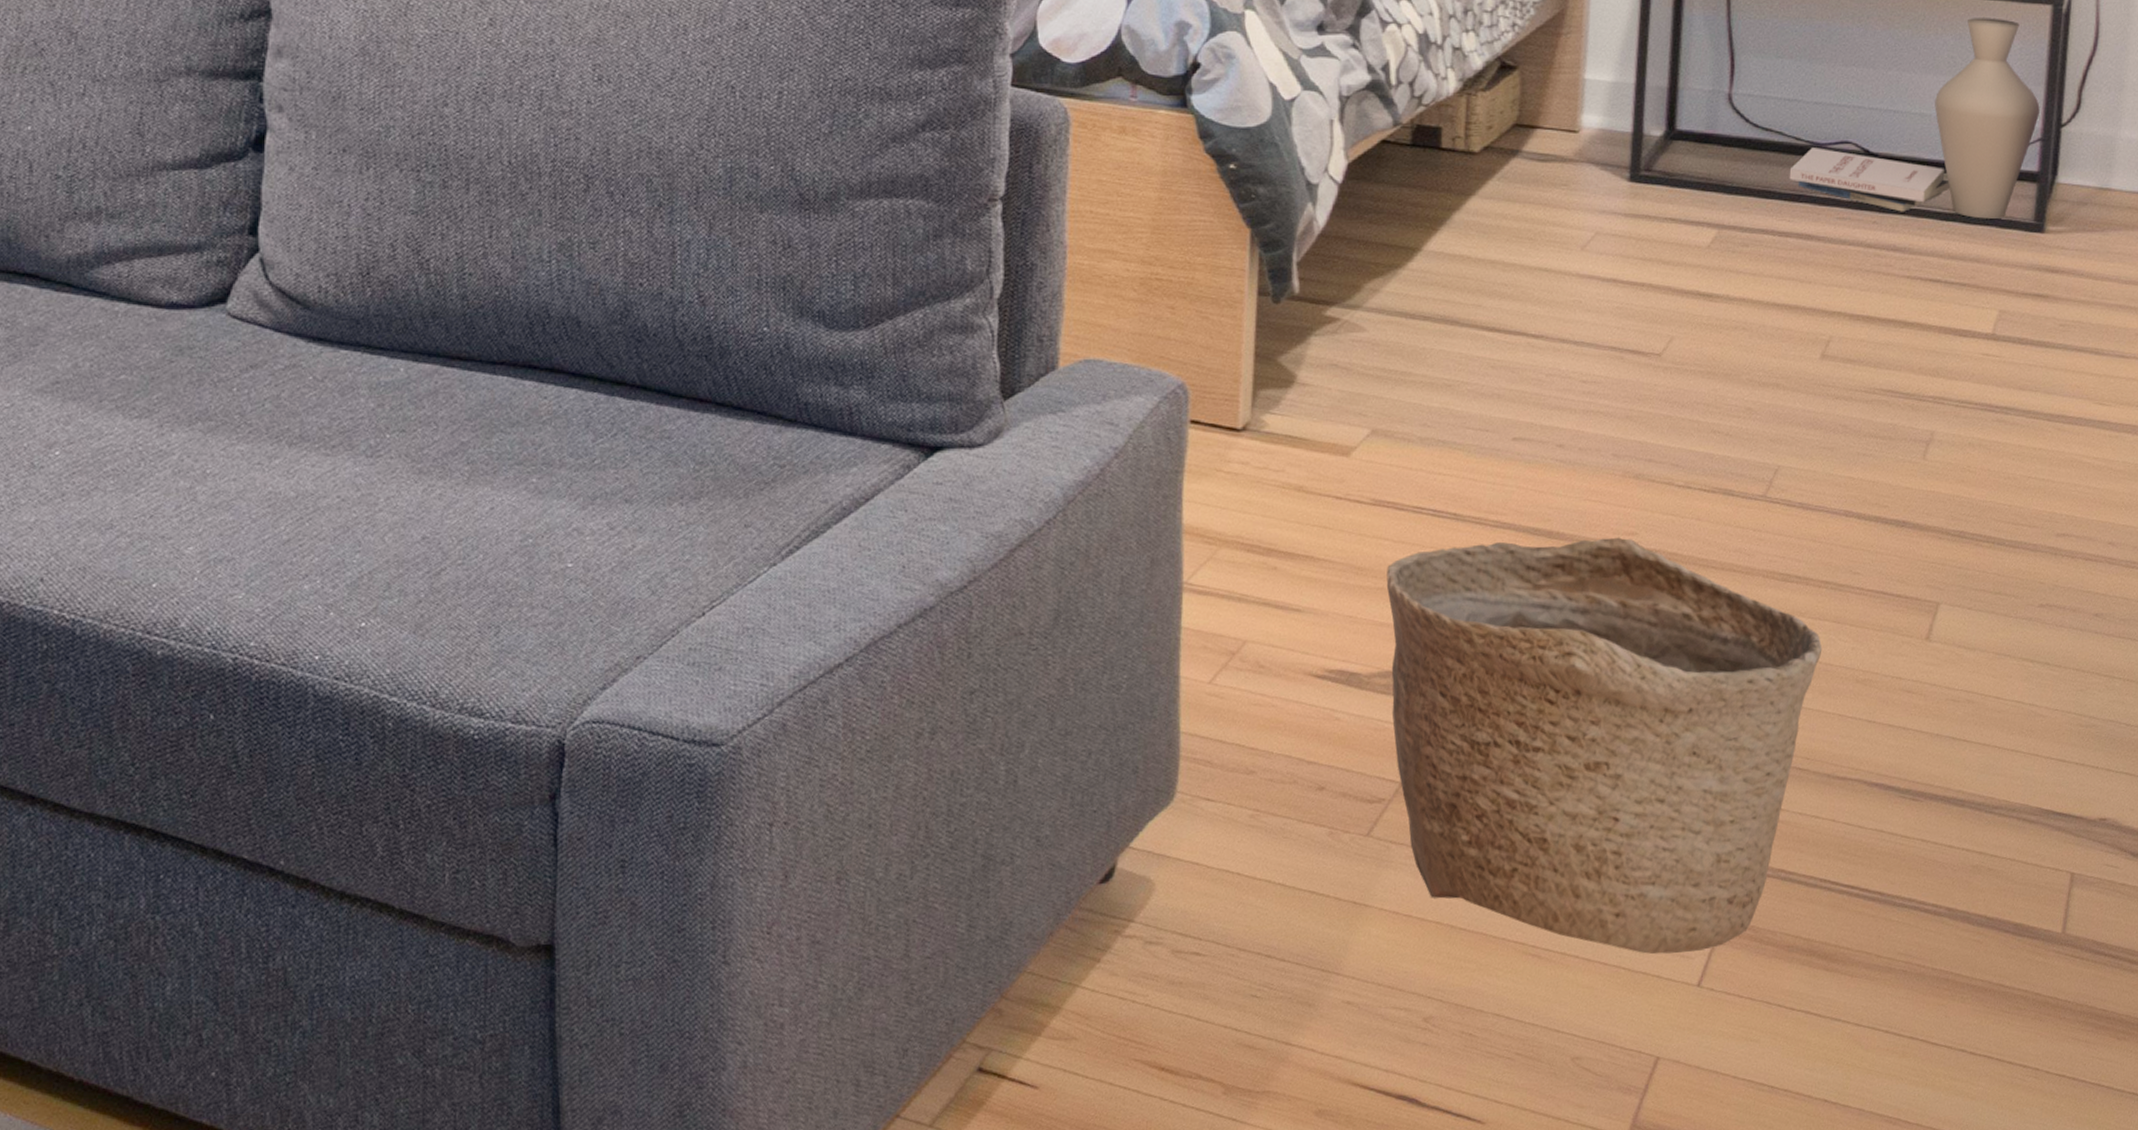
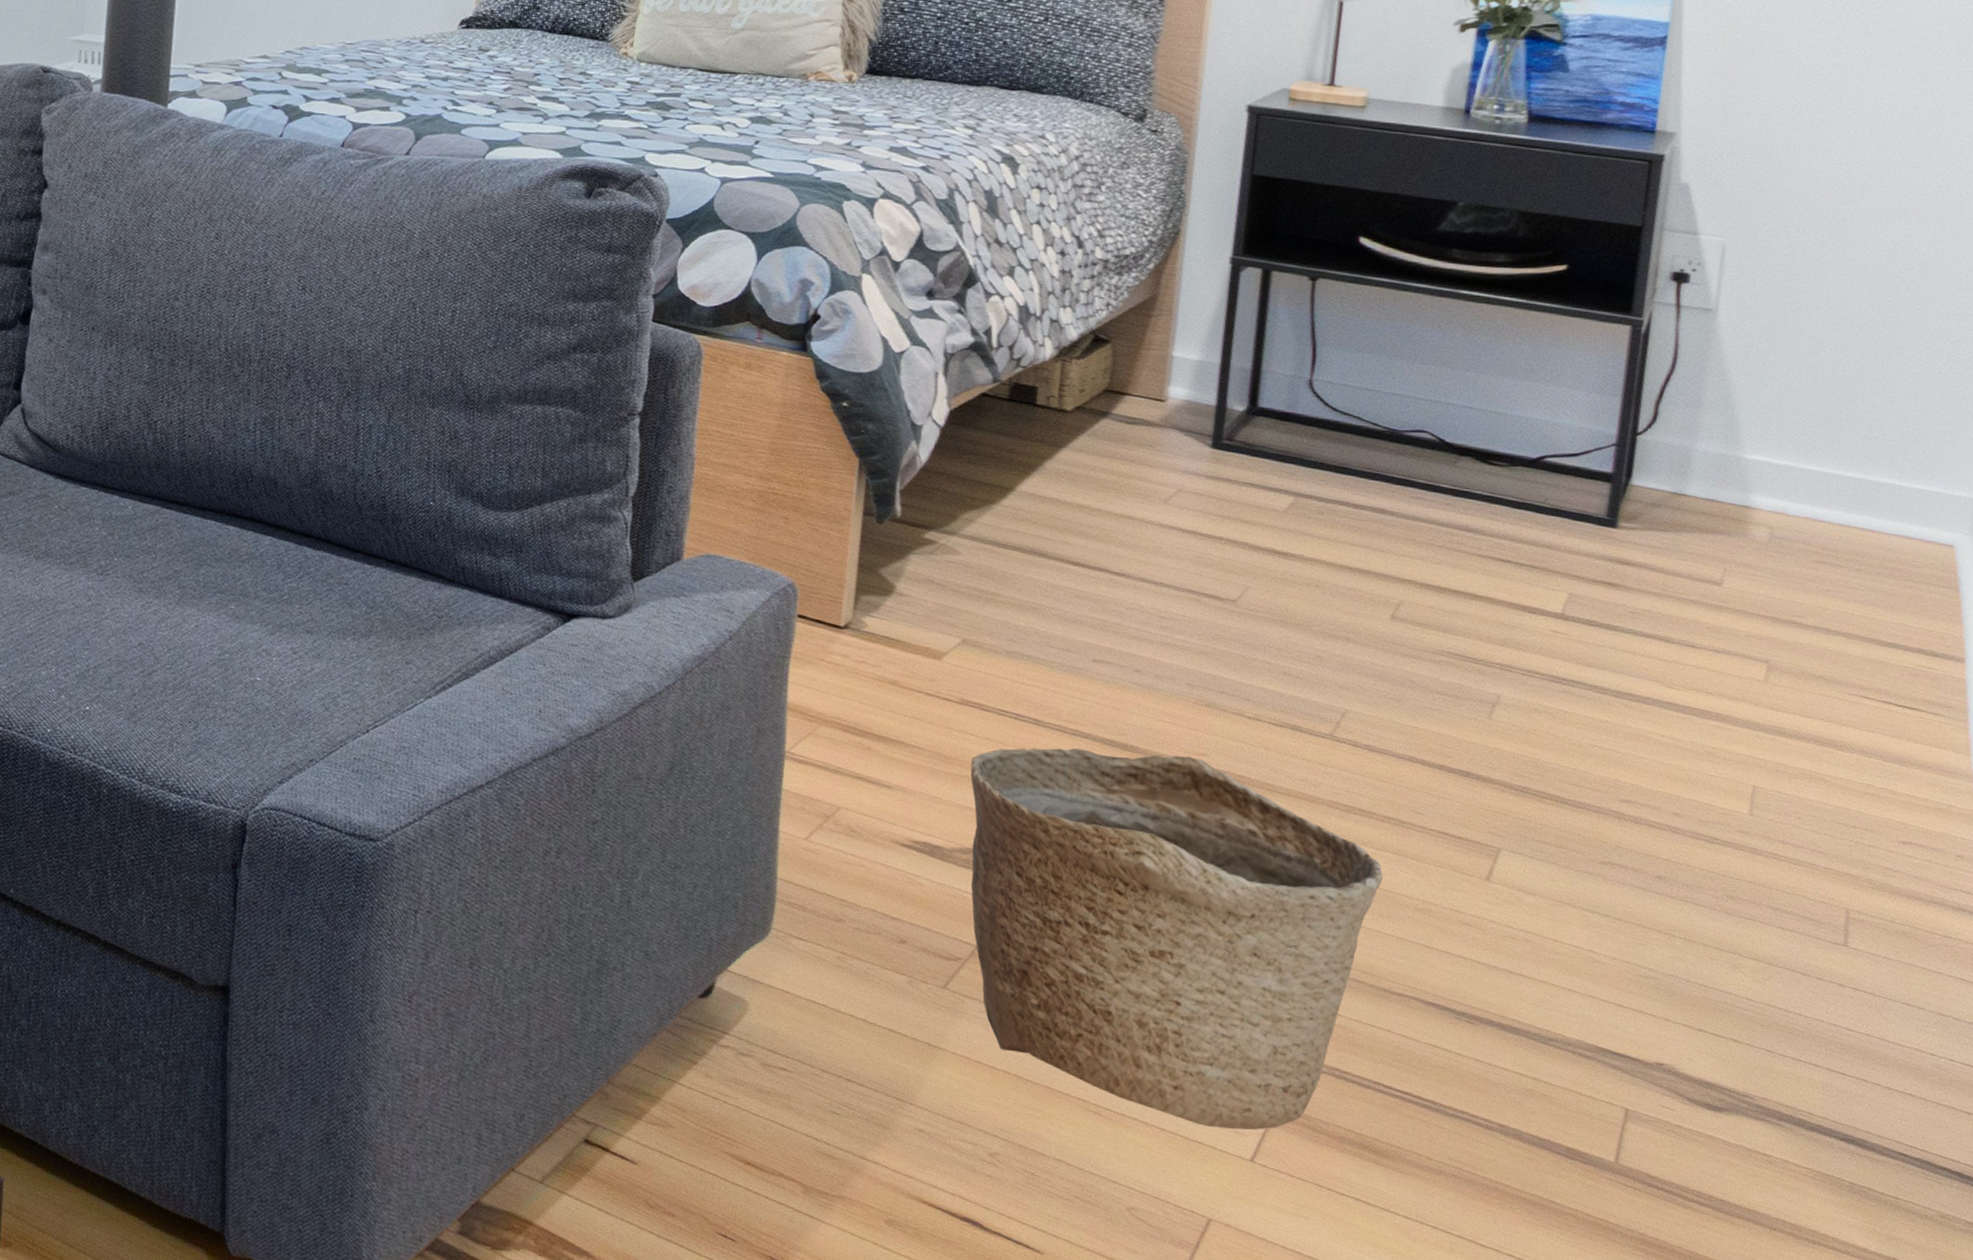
books: present [1789,147,1951,212] -> none [1365,433,1524,497]
vase: present [1934,18,2040,219] -> none [1510,331,1616,511]

